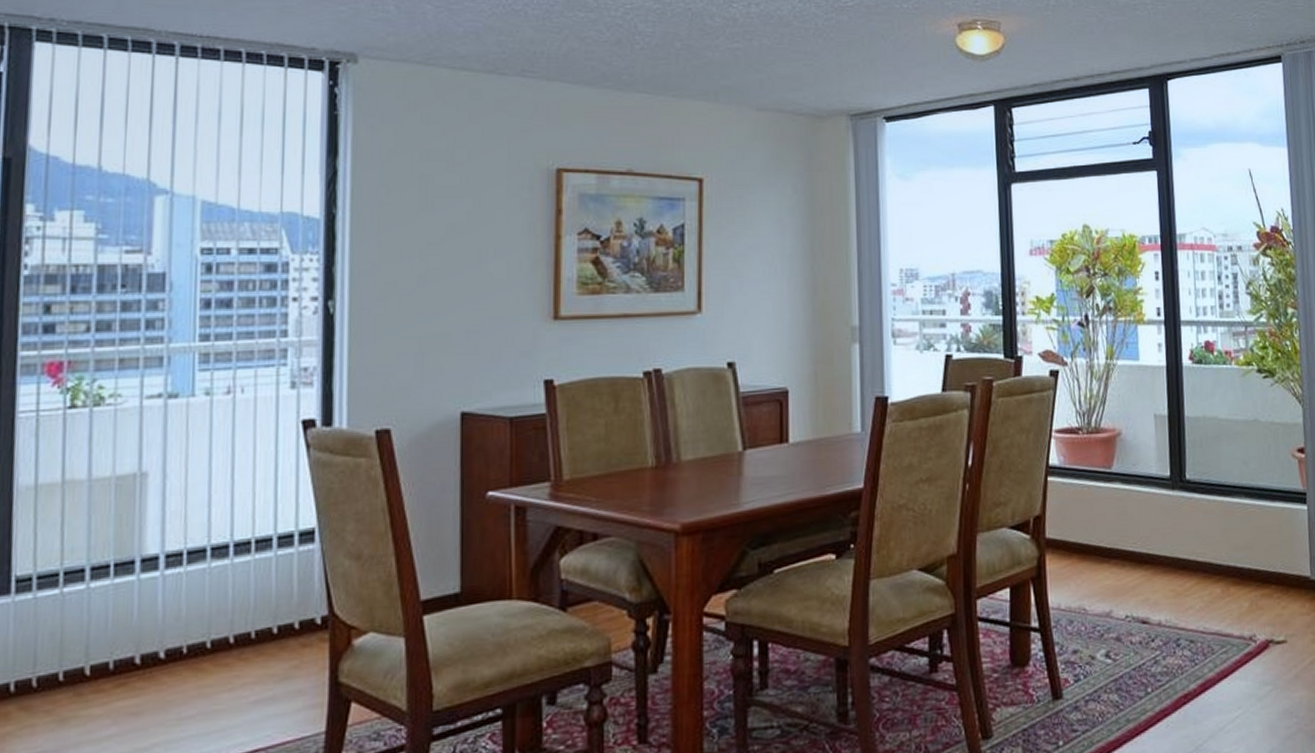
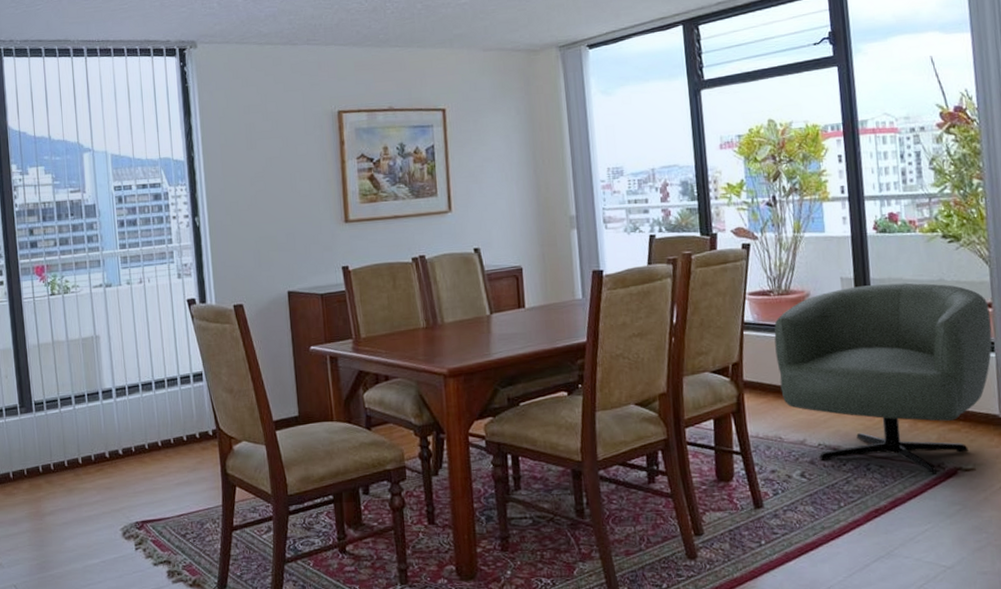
armchair: none [1081,422,1305,651] -> present [774,283,992,476]

